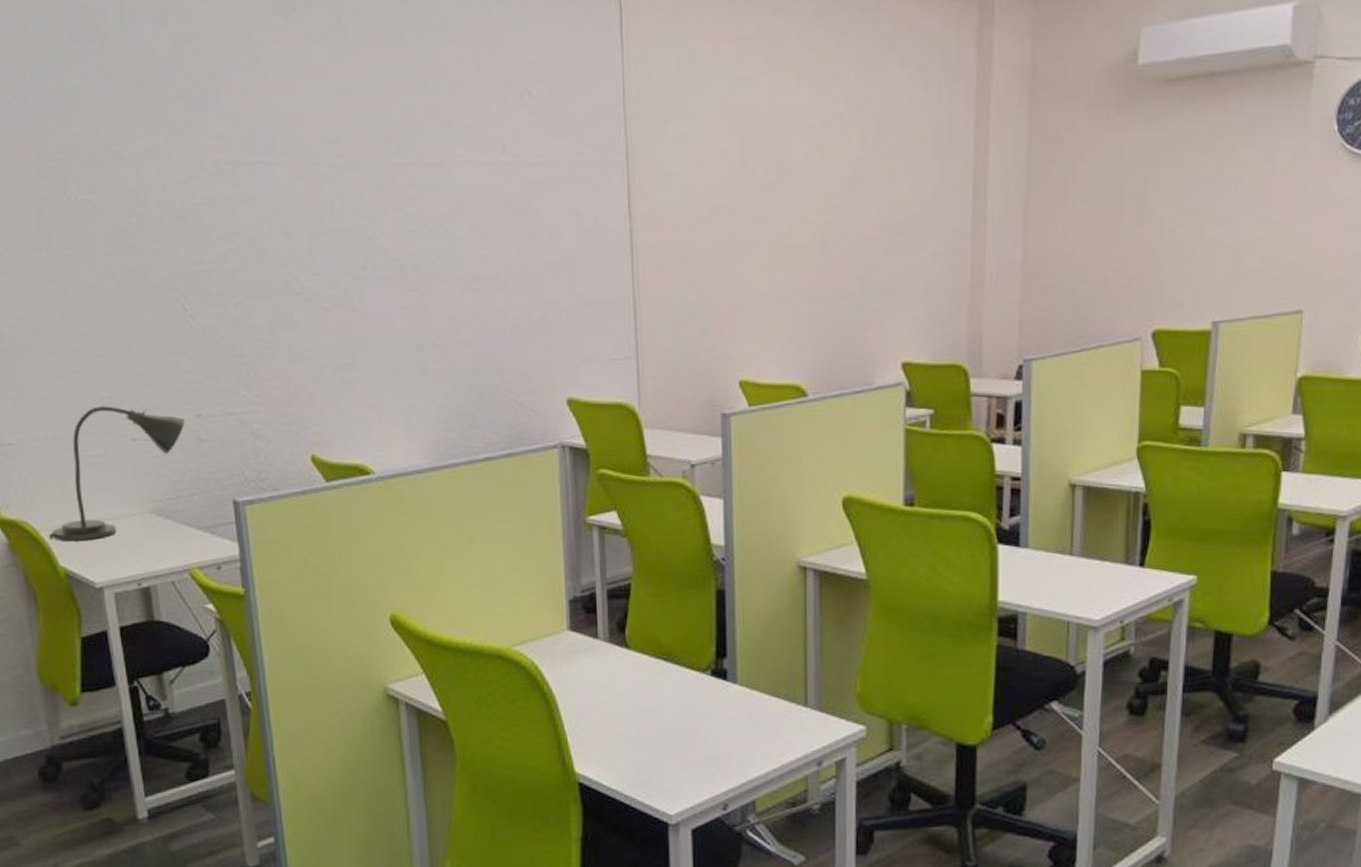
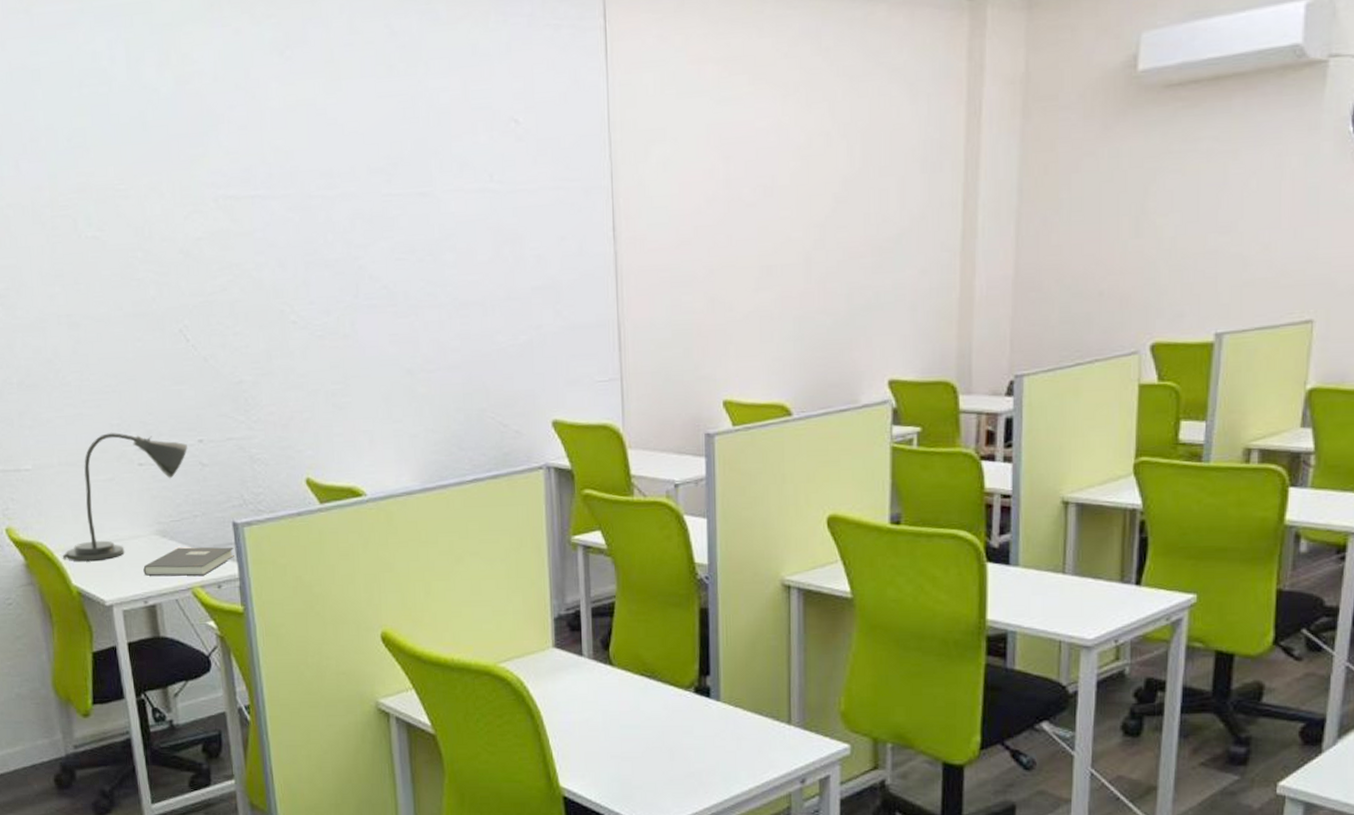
book: none [137,526,235,557] -> present [143,547,234,576]

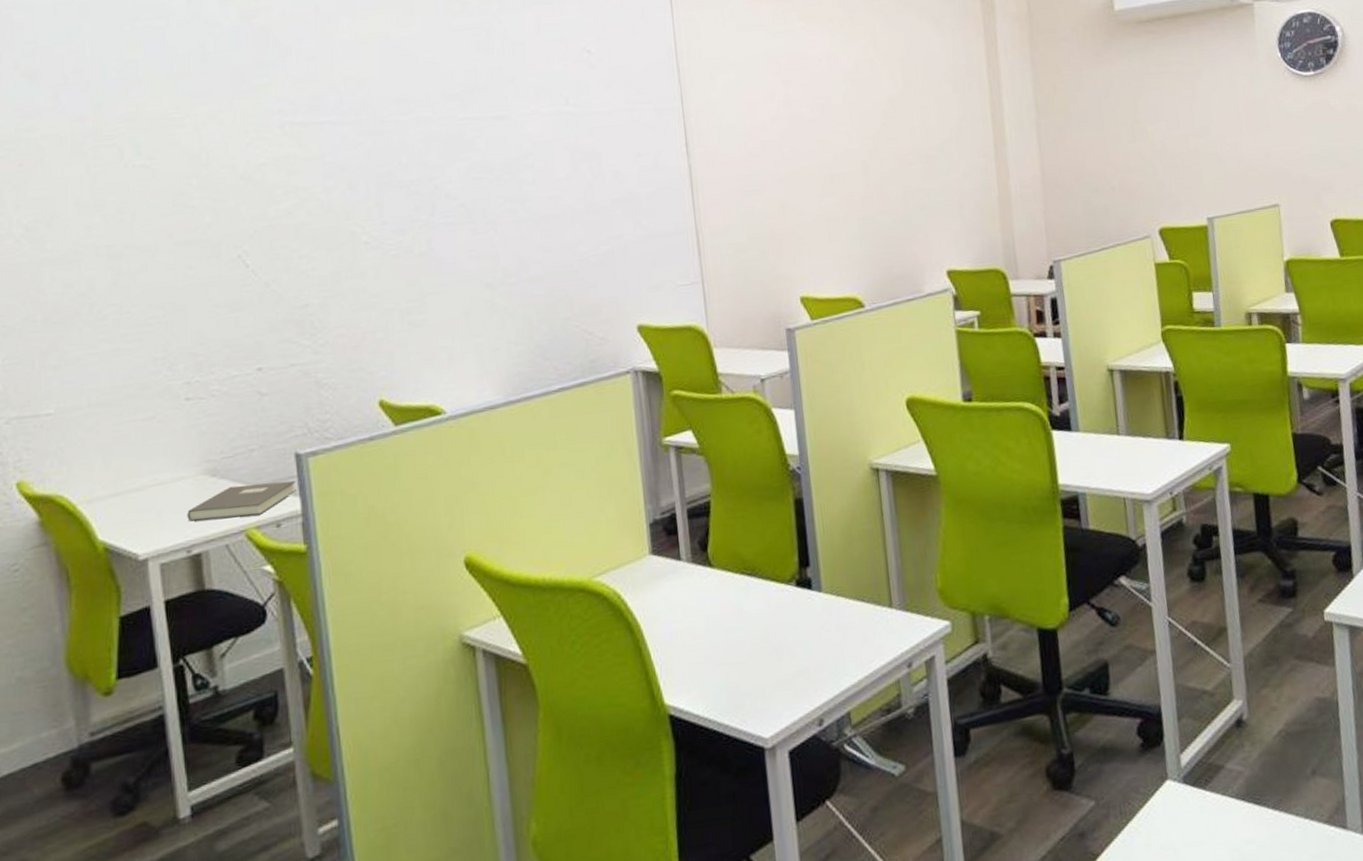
desk lamp: present [63,433,187,561] -> none [88,366,244,513]

